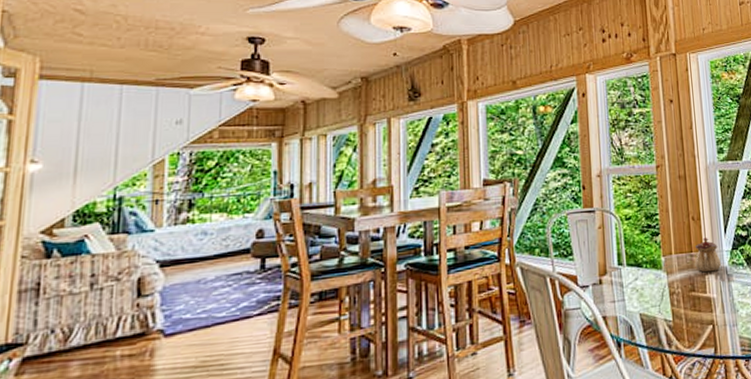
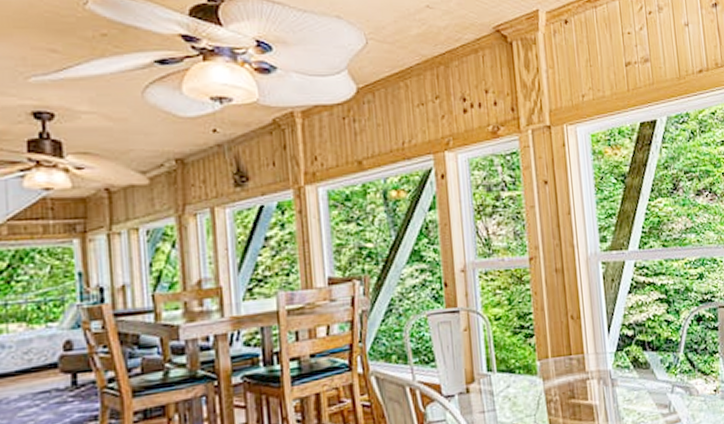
teapot: present [694,238,722,273] -> none [574,339,605,378]

